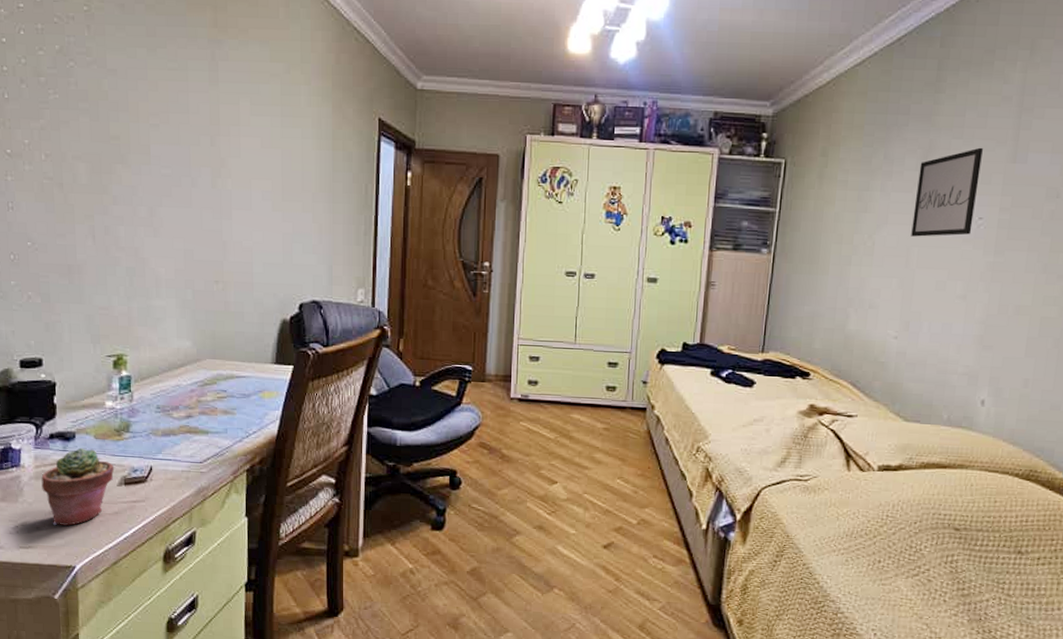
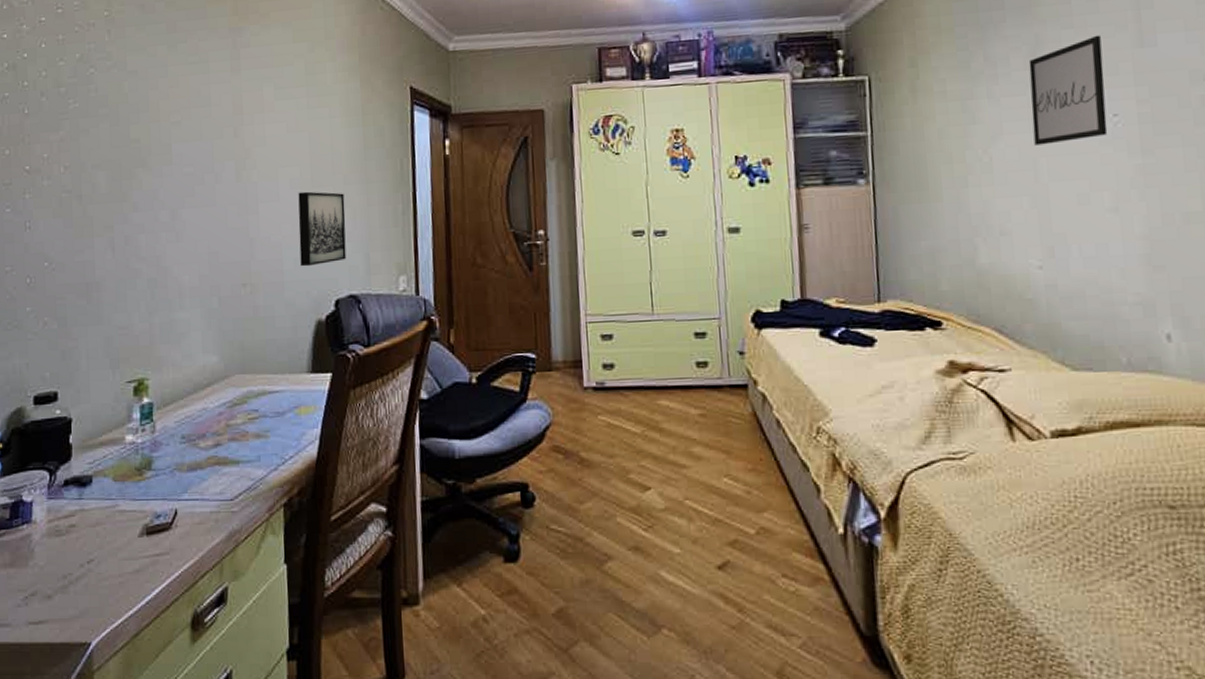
potted succulent: present [41,447,115,526] -> none [54,493,135,593]
wall art: none [268,204,312,272] -> present [298,191,347,267]

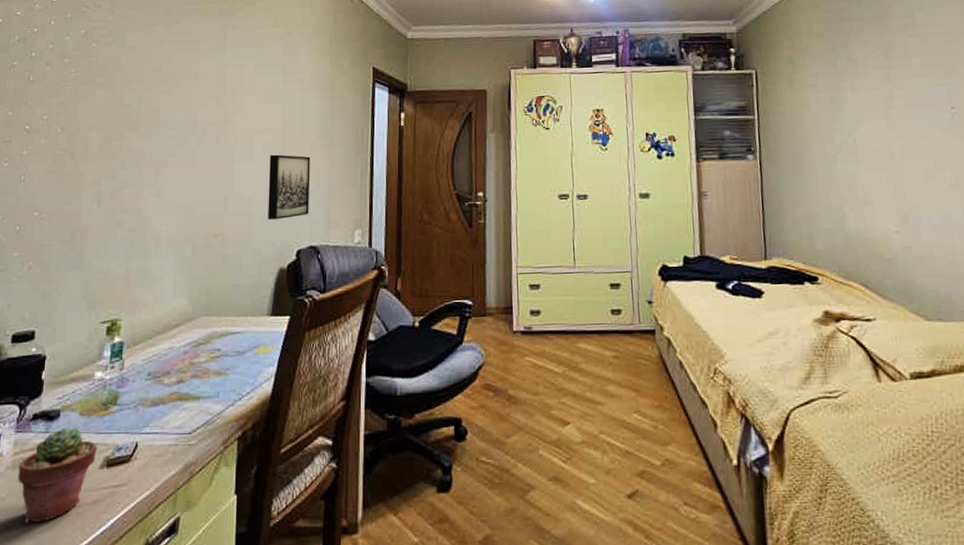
potted succulent: none [54,493,135,593] -> present [18,427,98,524]
wall art: present [1028,34,1108,146] -> none [883,43,947,131]

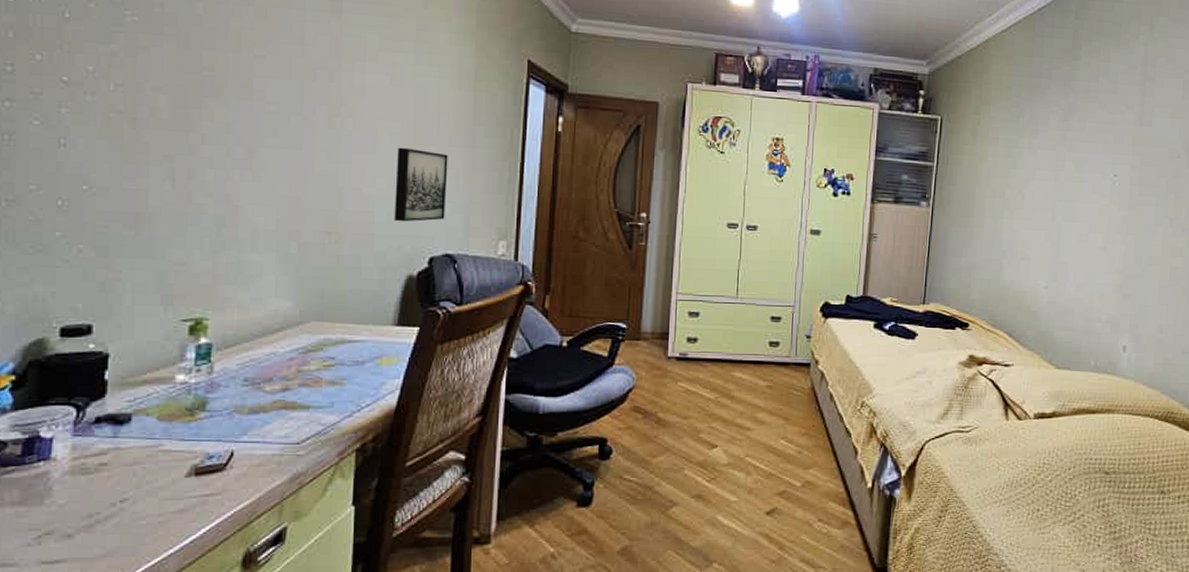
potted succulent: present [18,427,98,524] -> none [79,432,183,532]

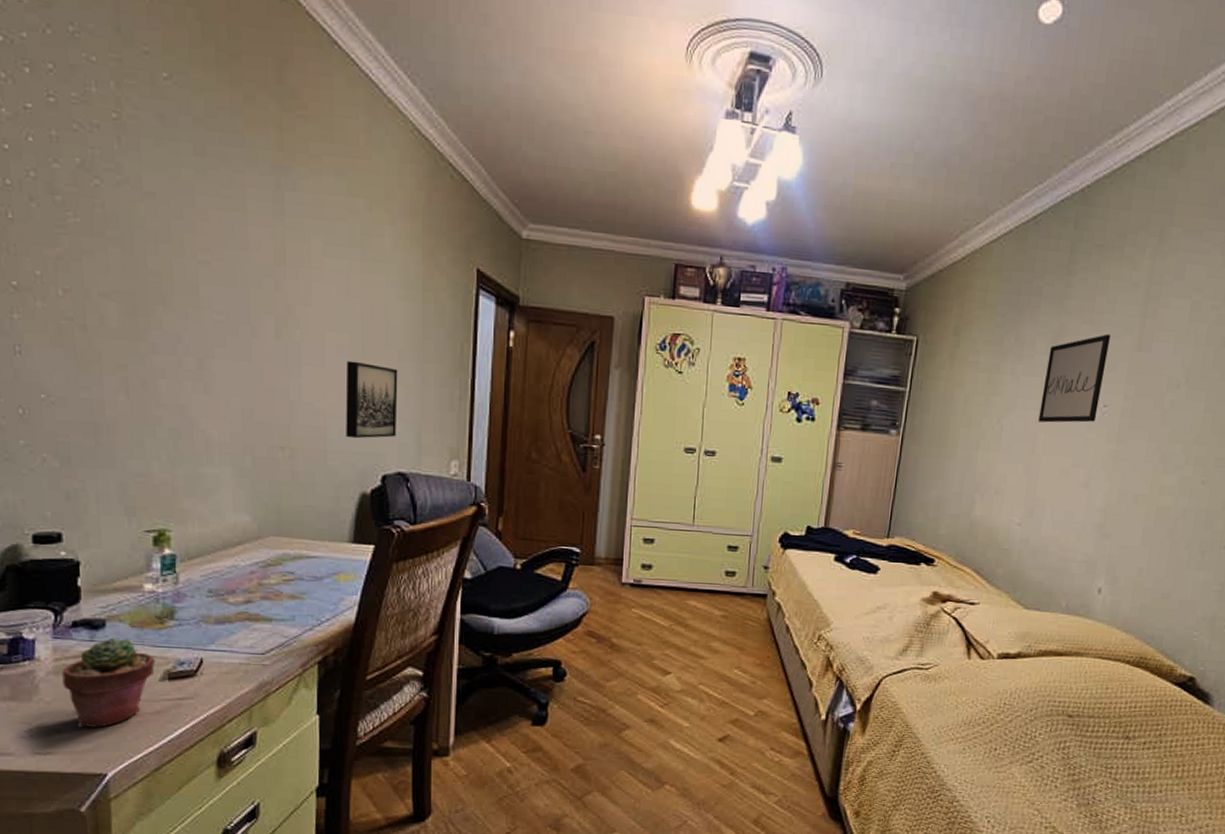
potted succulent: none [79,432,183,532] -> present [62,637,156,728]
wall art: none [1056,110,1115,192] -> present [1038,333,1111,423]

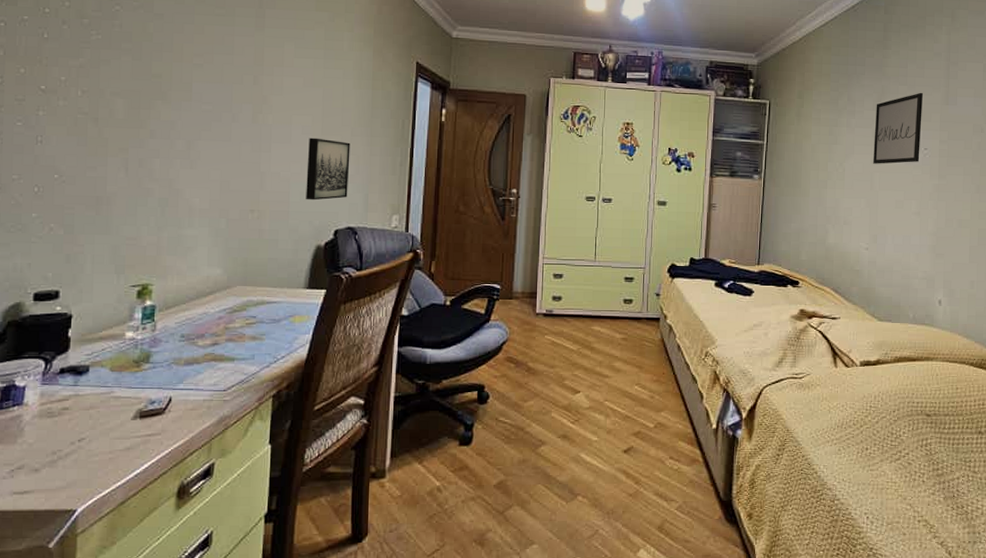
potted succulent: present [62,637,156,728] -> none [46,381,130,467]

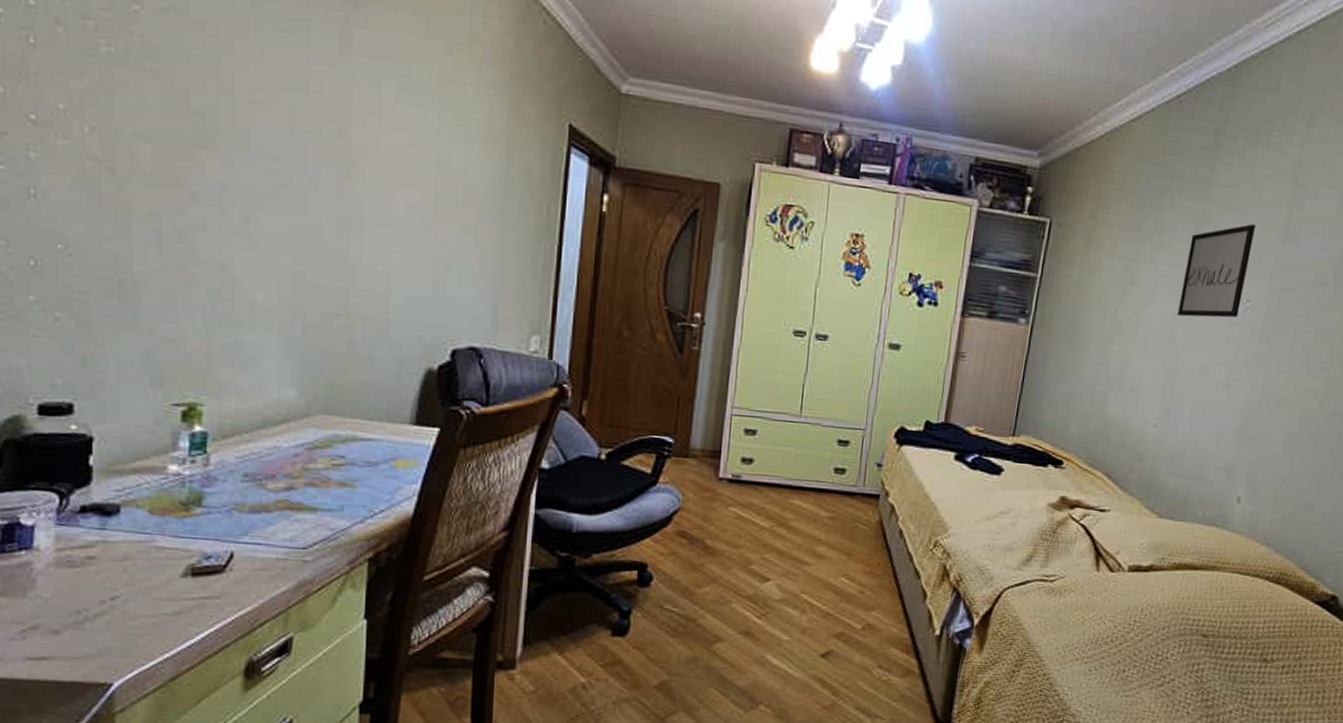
wall art: present [306,137,351,201] -> none [412,220,475,308]

